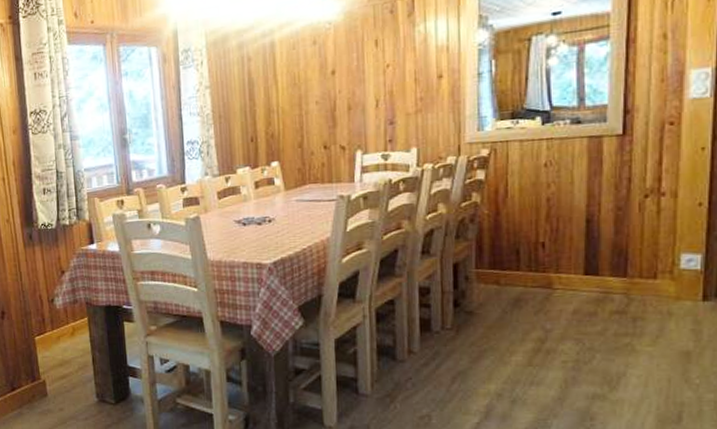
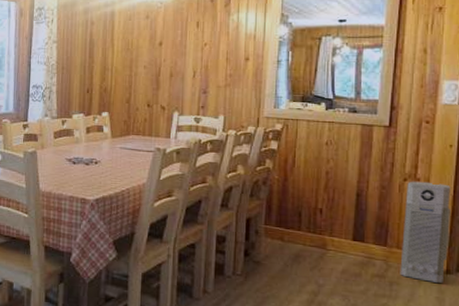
air purifier: none [644,195,706,313] -> present [400,181,451,283]

